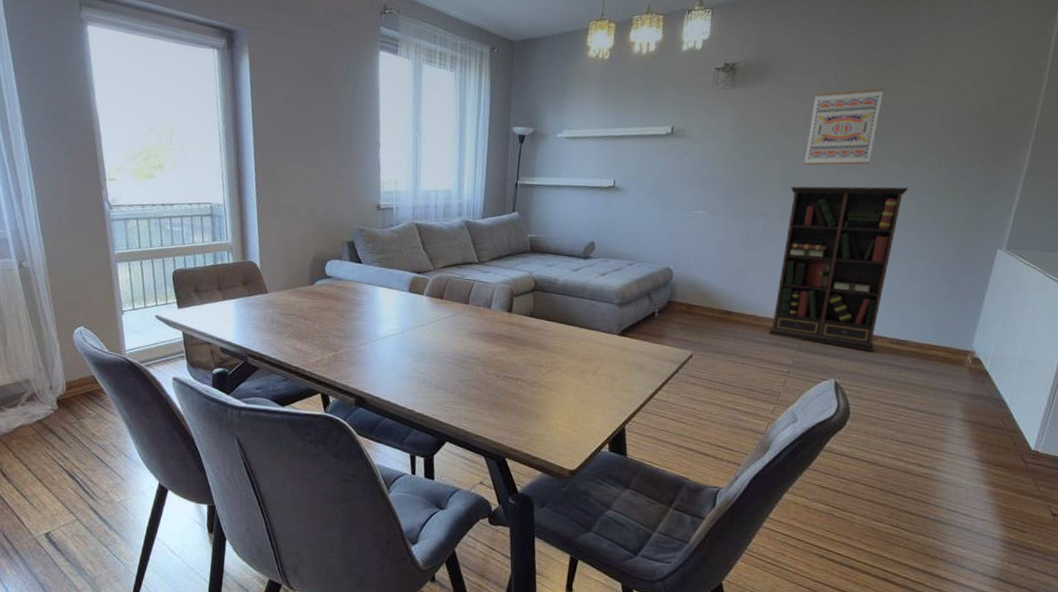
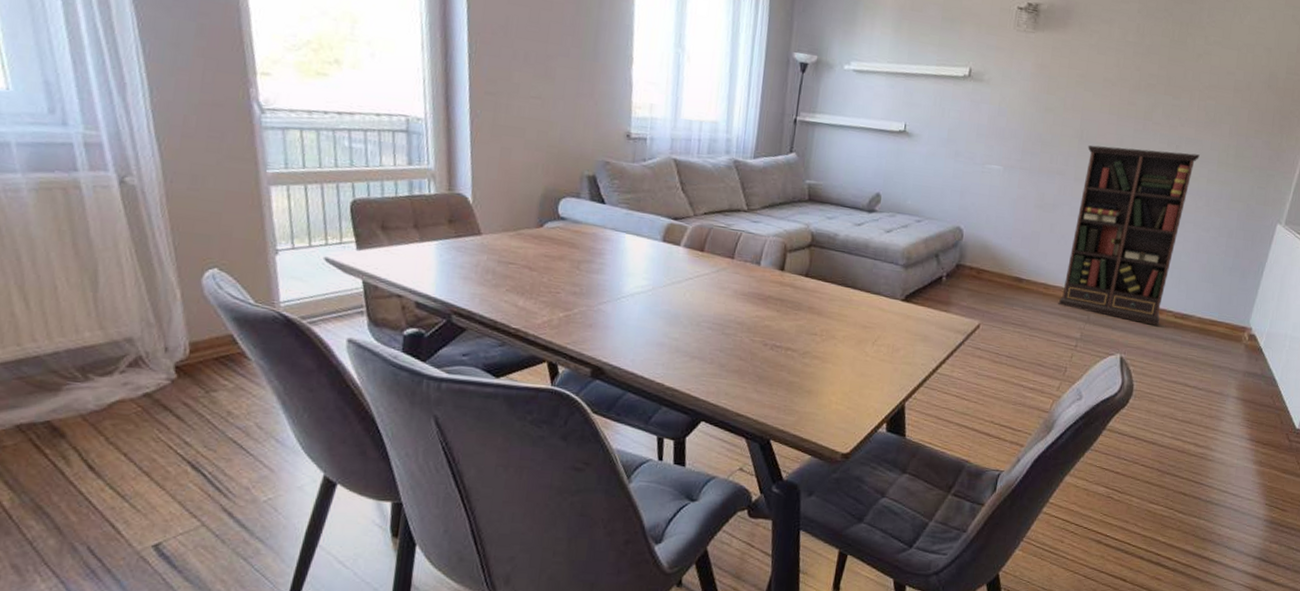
wall art: present [804,88,884,166] -> none [1102,46,1183,127]

